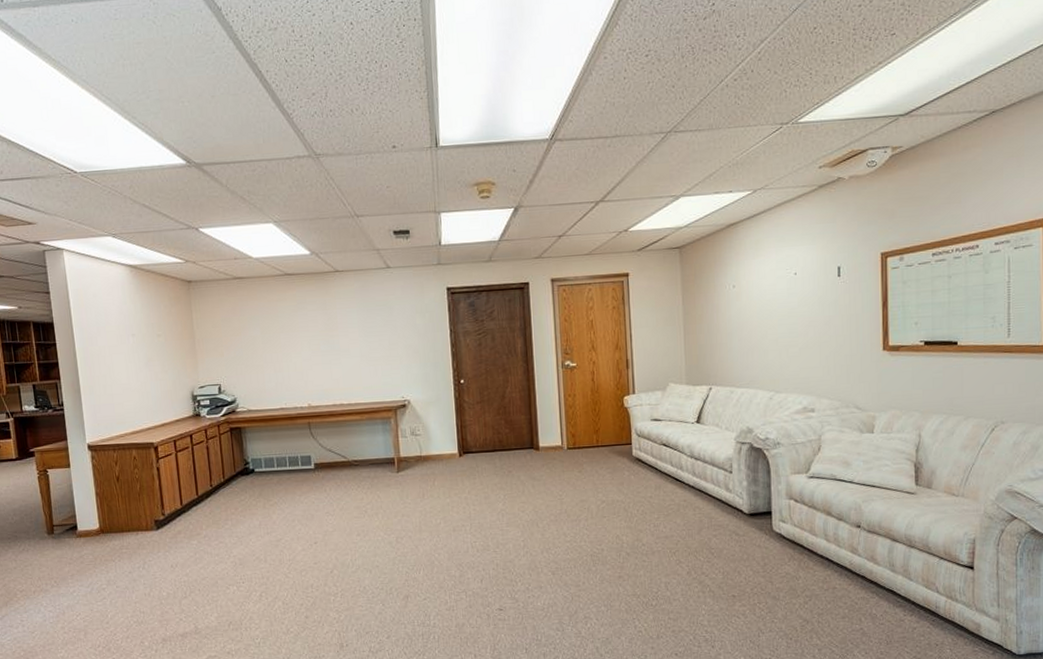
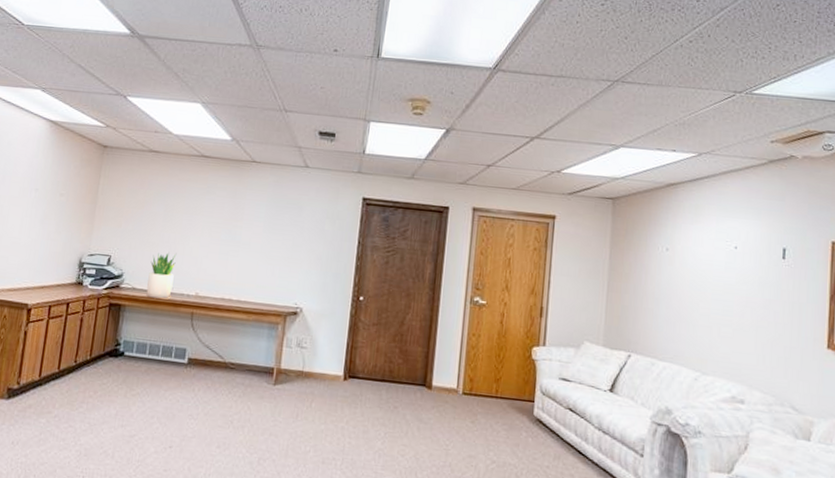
planter: none [259,371,286,416] -> present [146,253,177,299]

